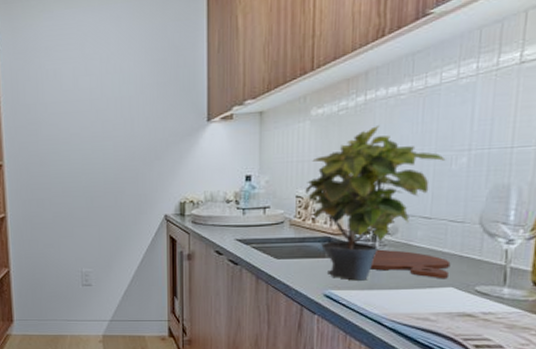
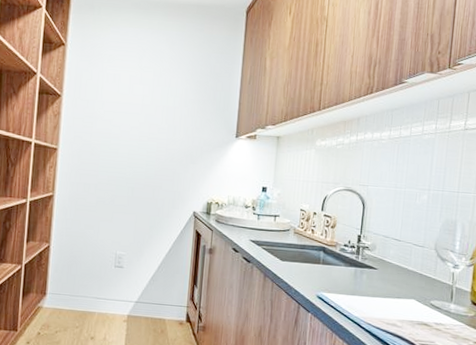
potted plant: present [305,126,446,281] -> none [308,161,412,287]
cutting board: present [370,249,451,279] -> none [354,261,413,292]

